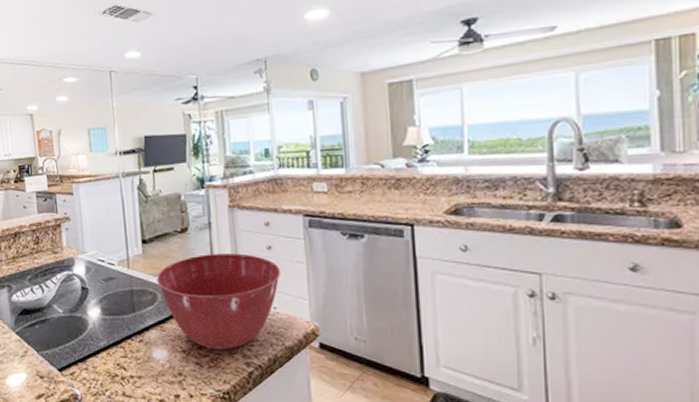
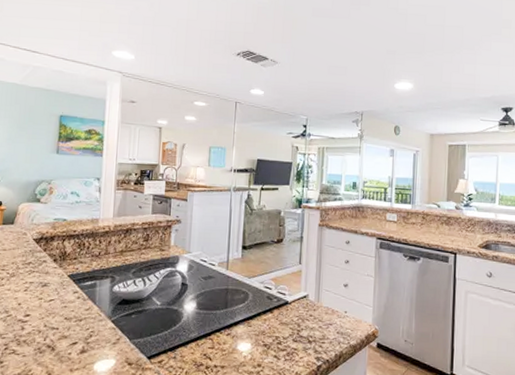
mixing bowl: present [157,253,282,350] -> none [250,263,354,346]

